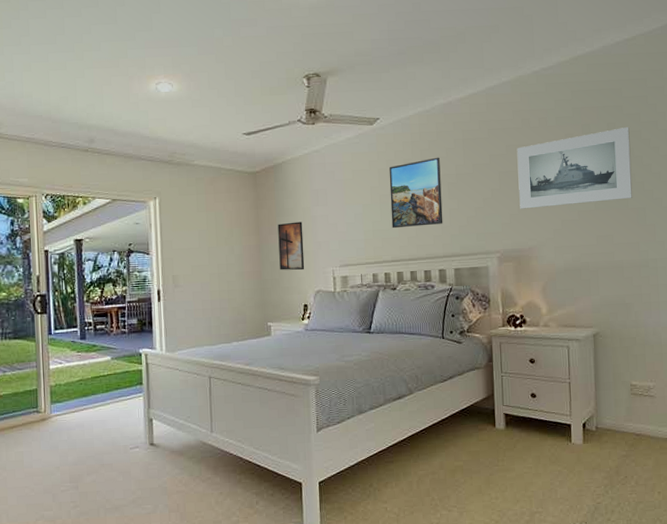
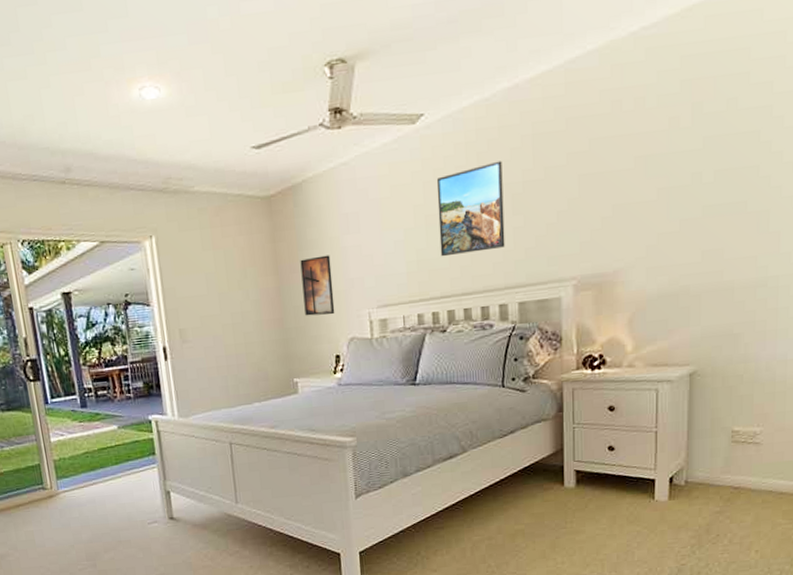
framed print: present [517,127,633,209] -> none [603,102,757,222]

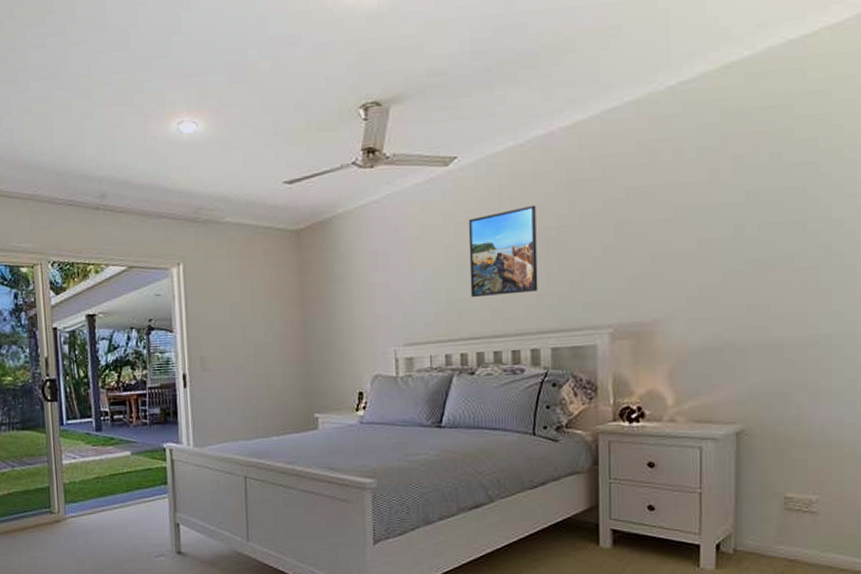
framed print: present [300,255,335,316] -> none [326,290,360,351]

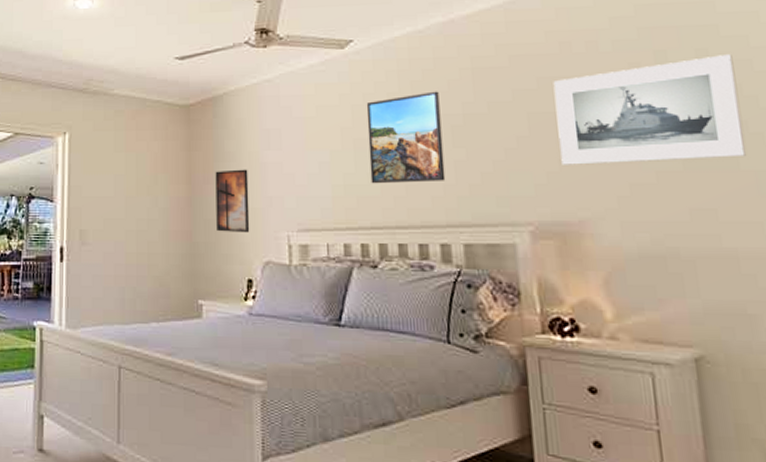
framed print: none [326,290,360,351] -> present [215,169,250,233]
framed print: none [640,158,802,271] -> present [553,55,746,165]

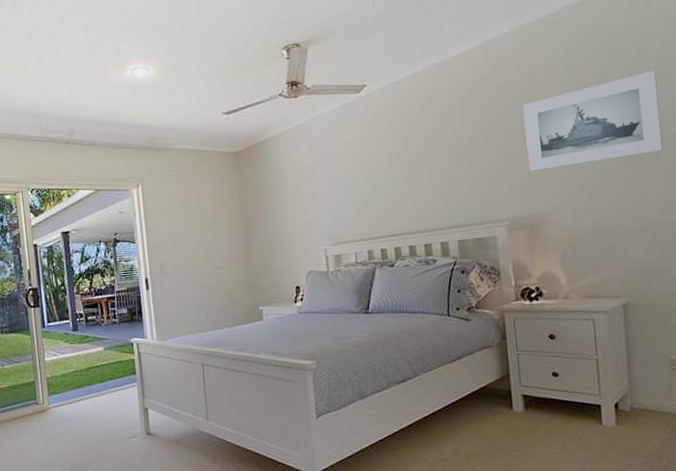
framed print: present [215,169,250,233] -> none [264,200,295,252]
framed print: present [366,91,446,184] -> none [379,121,443,202]

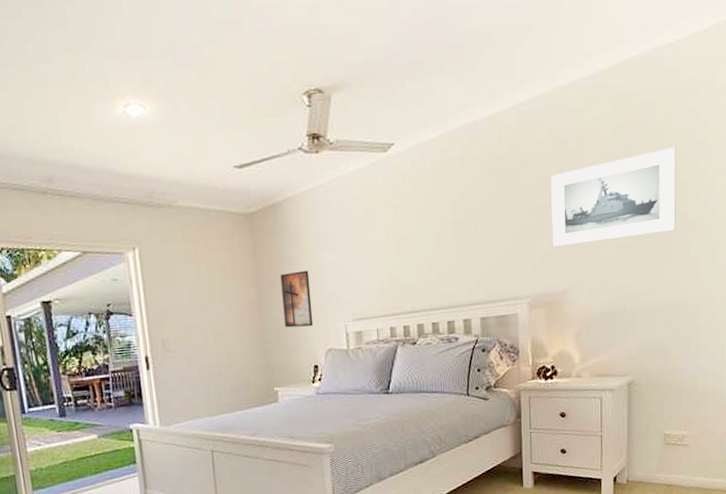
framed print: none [264,200,295,252] -> present [280,270,314,328]

